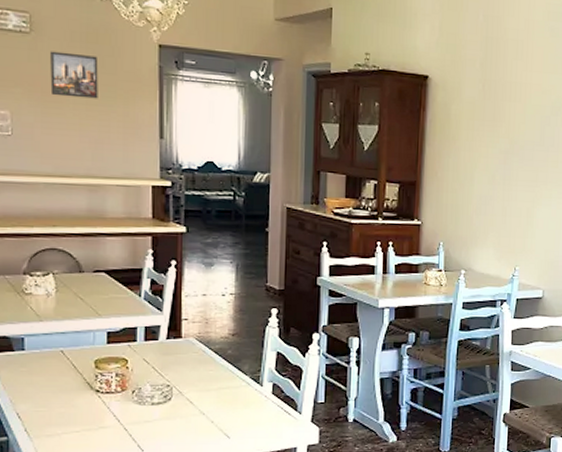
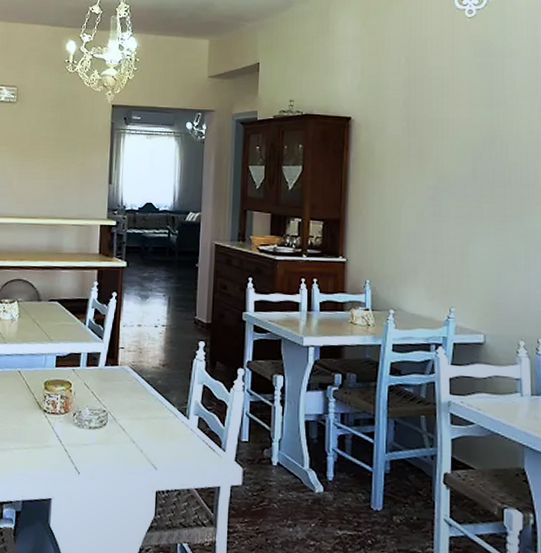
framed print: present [50,51,98,99] -> none [27,115,65,152]

